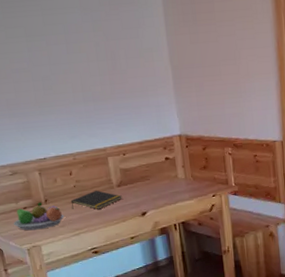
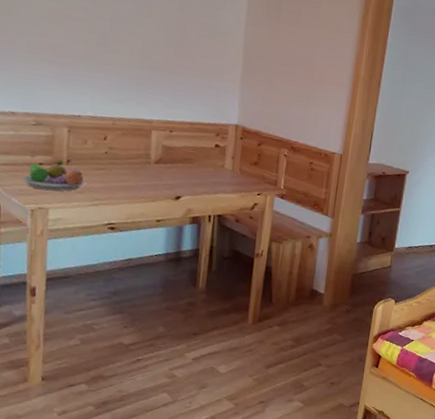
notepad: present [70,190,122,209] -> none [96,161,158,183]

